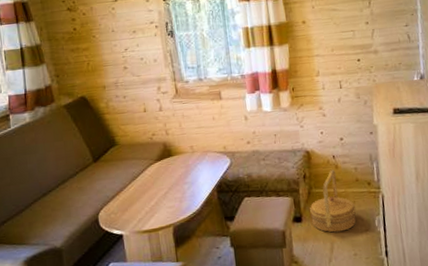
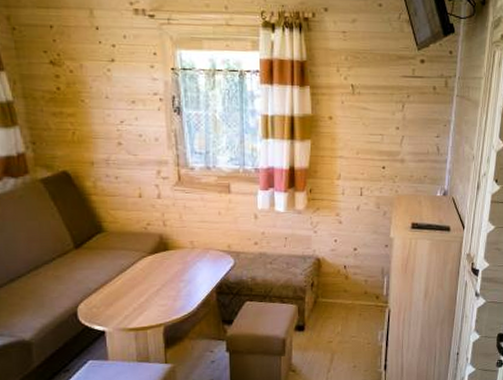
basket: present [310,169,357,233] -> none [314,279,361,344]

